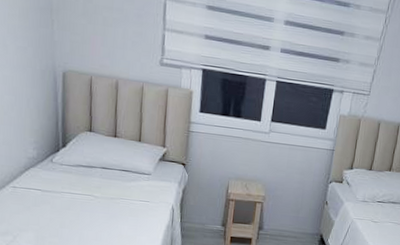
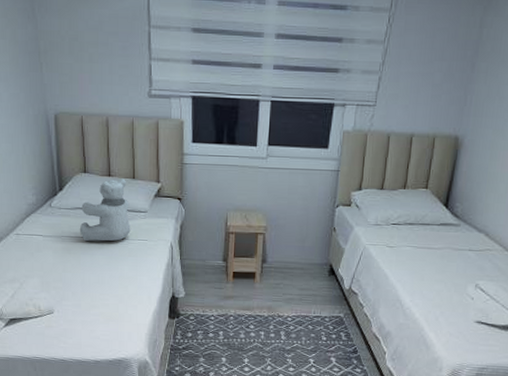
teddy bear: none [80,140,134,201] -> present [79,178,131,241]

